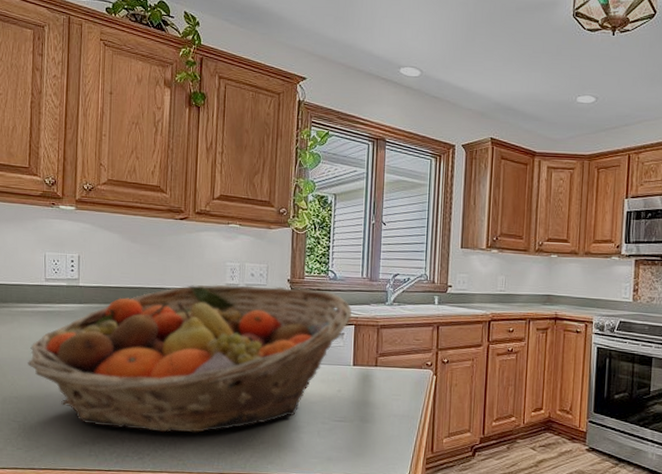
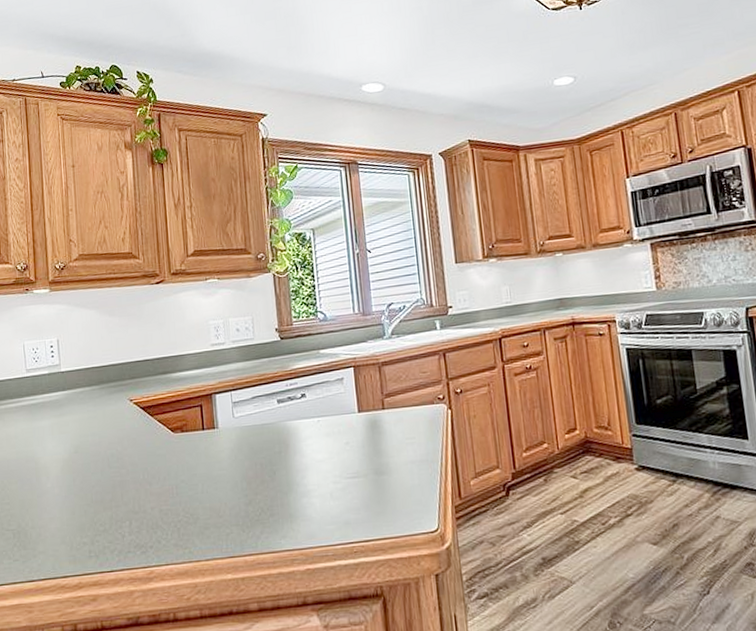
fruit basket: present [28,284,353,433] -> none [16,334,350,522]

